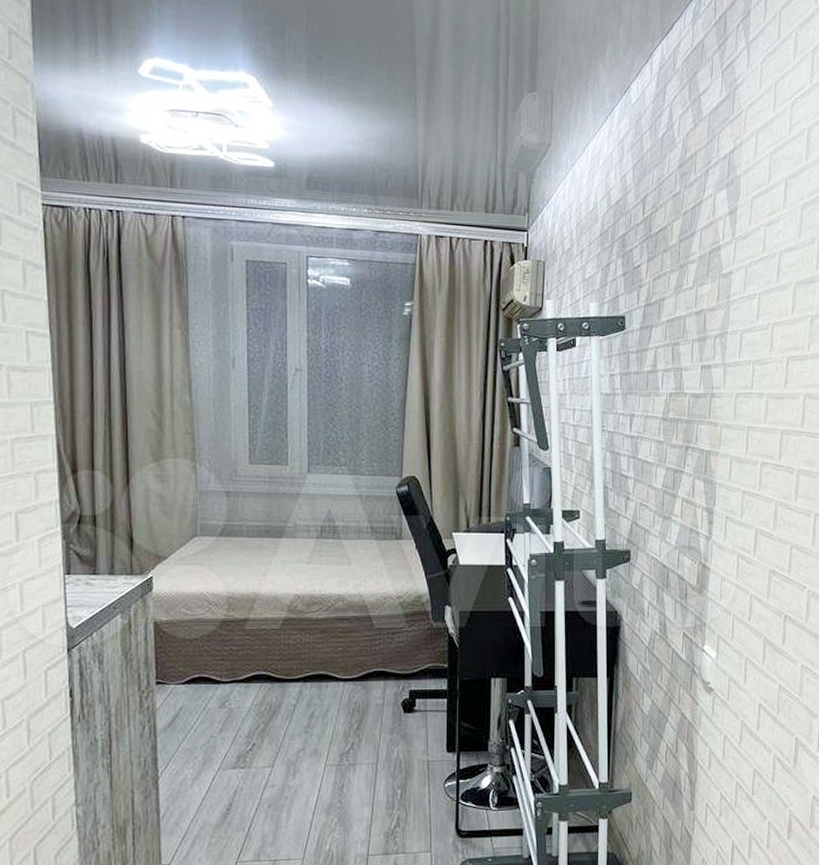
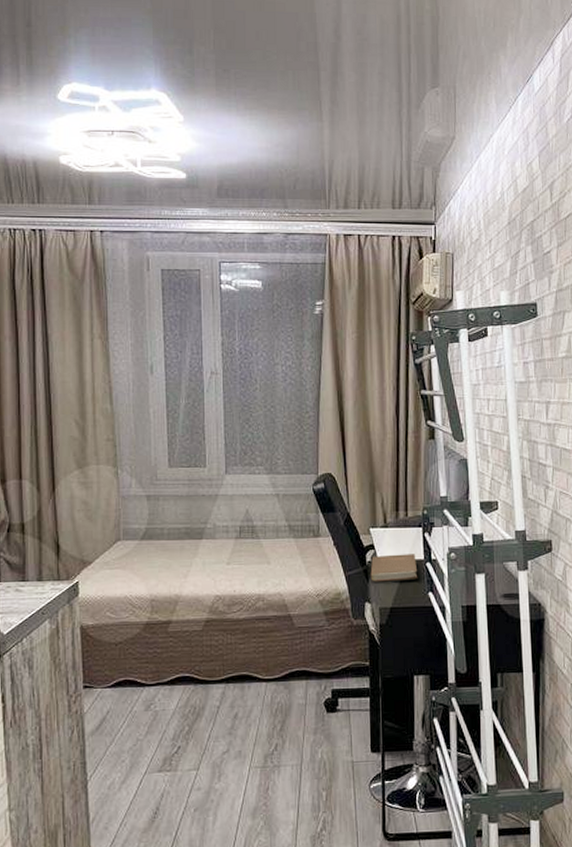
book: none [451,559,499,586] -> present [370,554,418,582]

